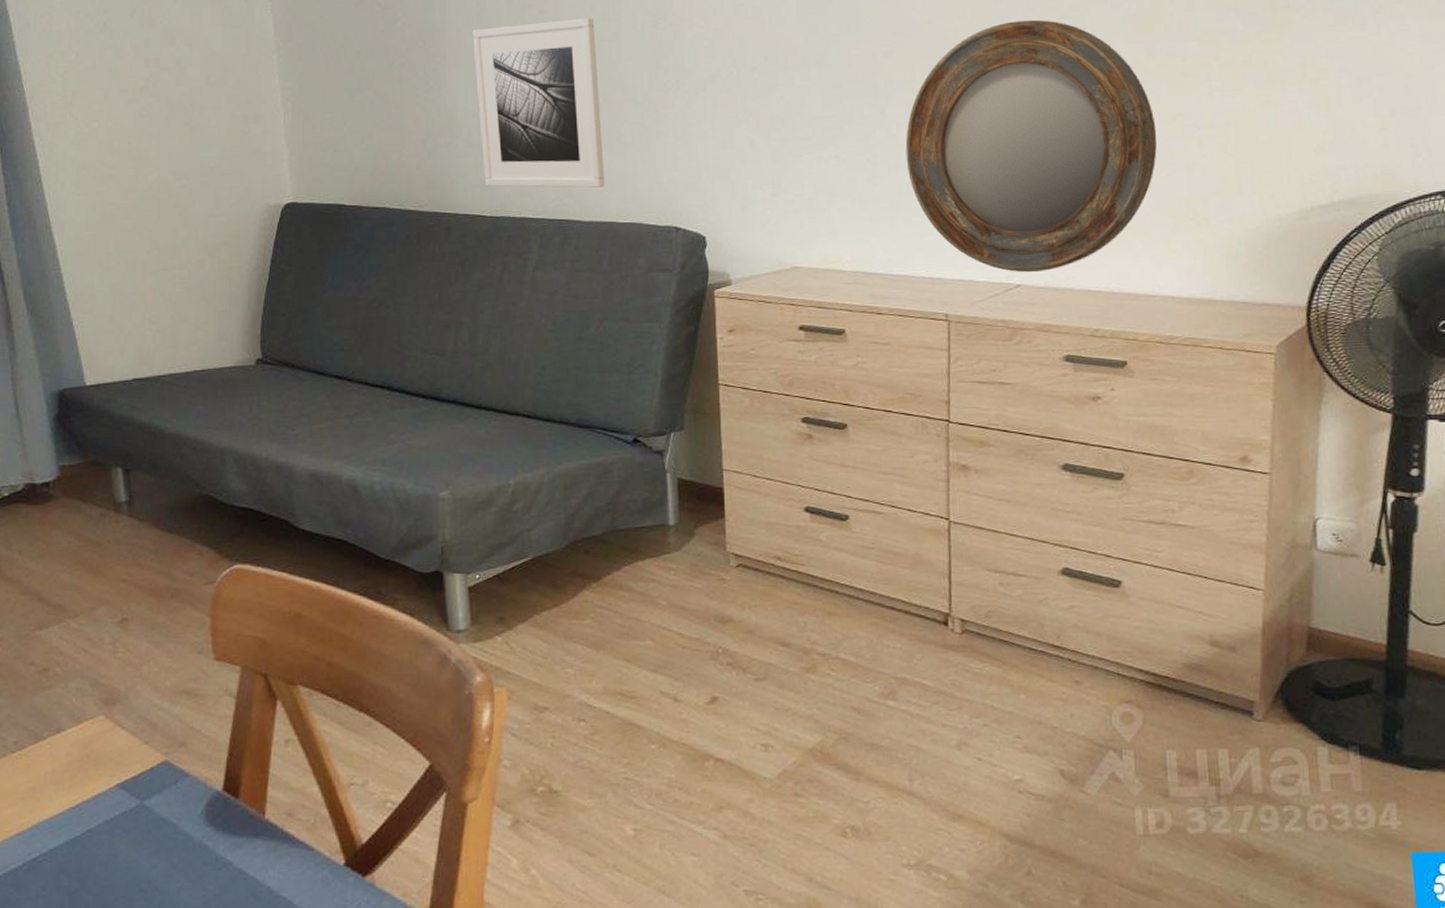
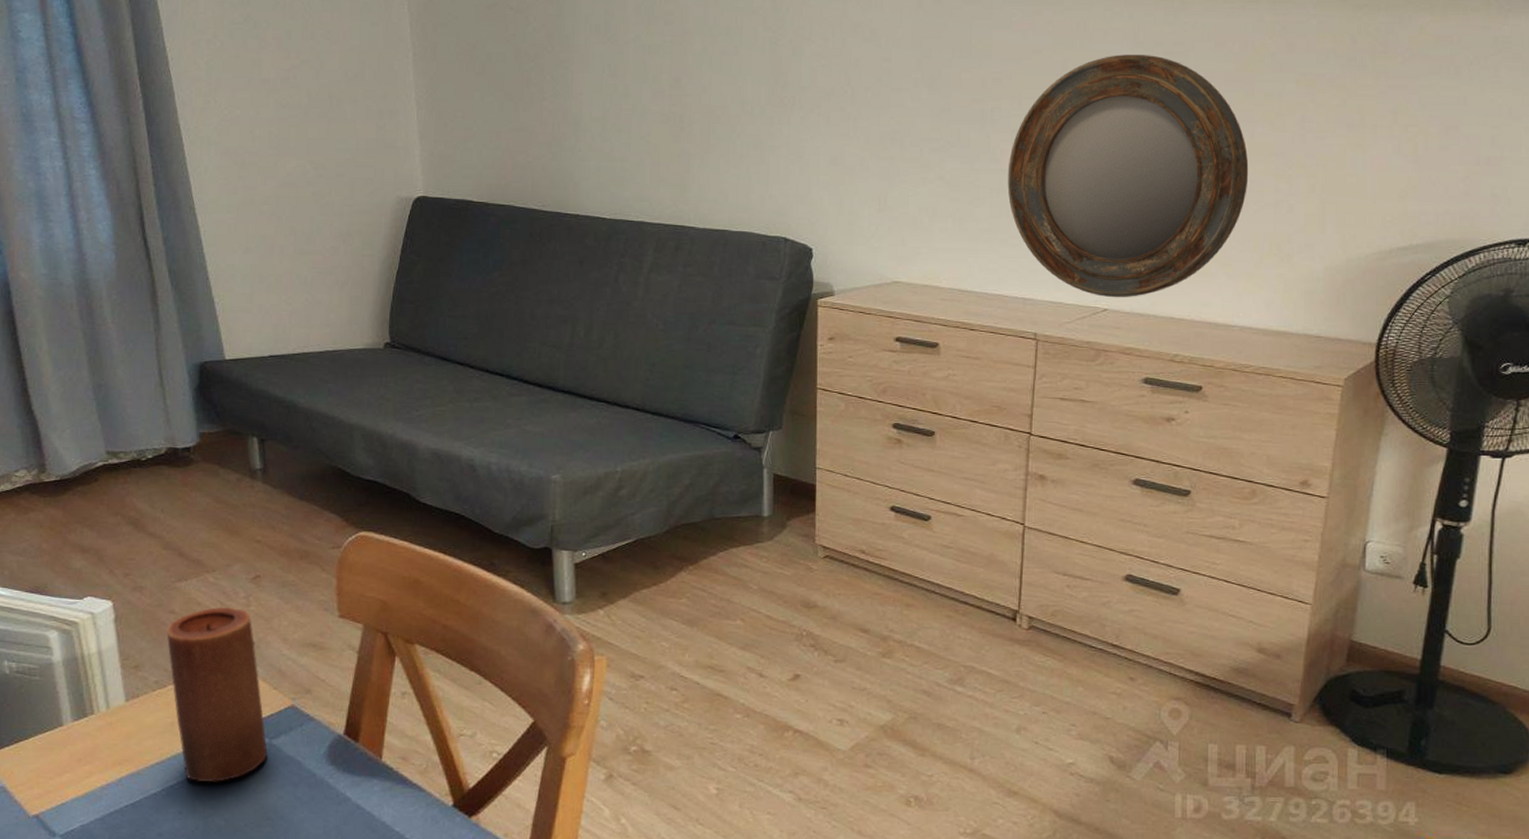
candle: none [26,654,139,854] -> present [166,606,268,783]
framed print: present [472,17,604,188] -> none [599,31,720,196]

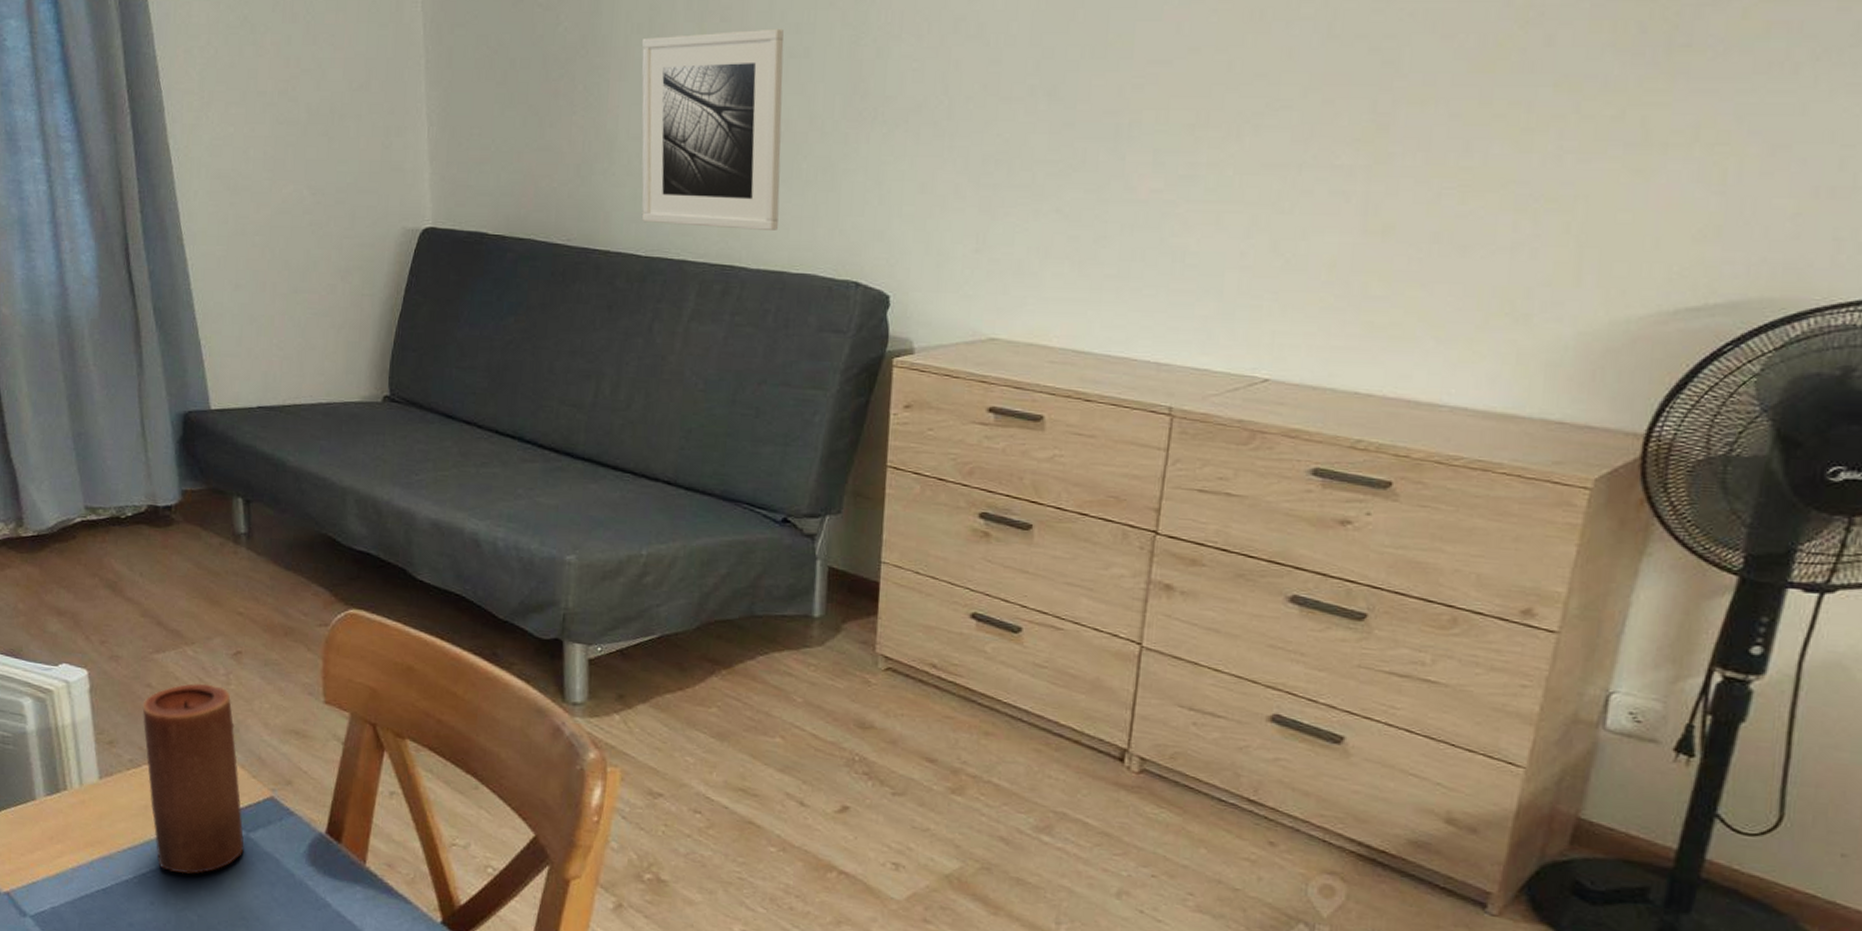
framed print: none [599,31,720,196] -> present [641,28,784,230]
home mirror: present [1007,55,1249,298] -> none [1144,52,1478,366]

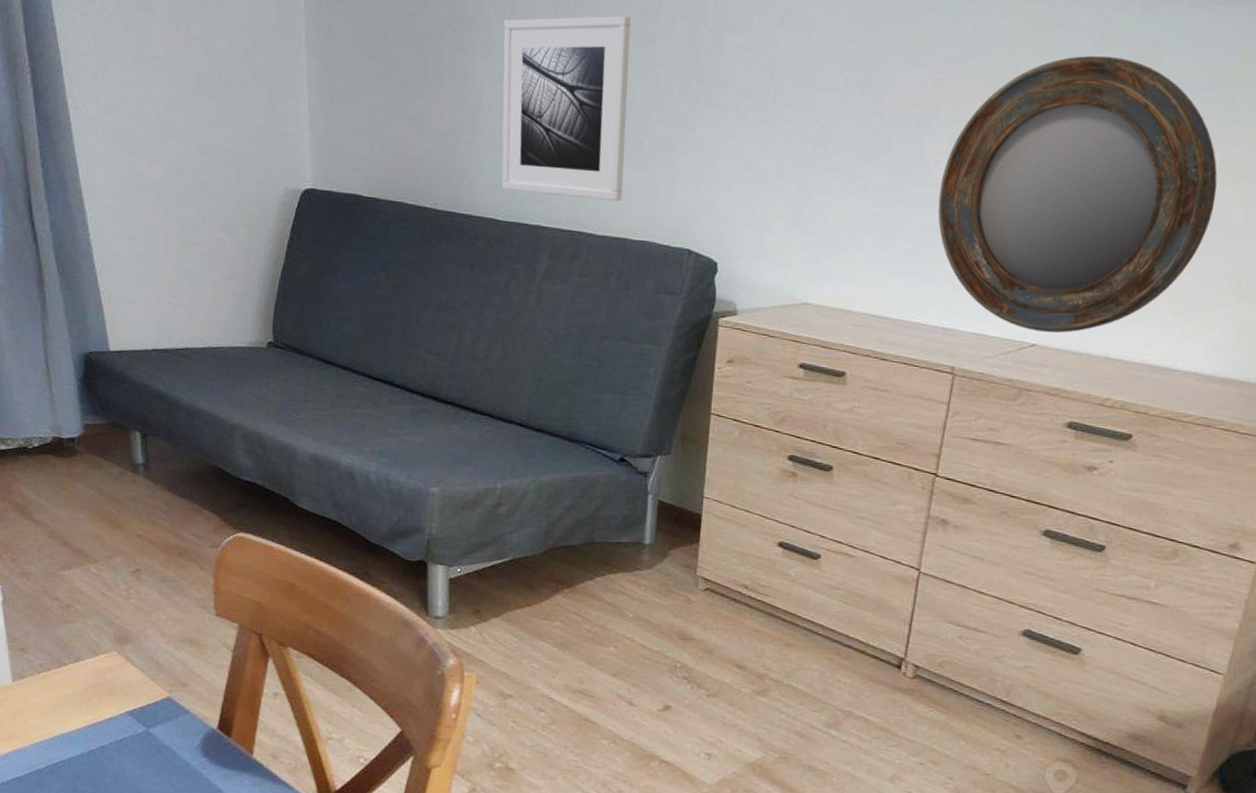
candle: present [142,682,244,874] -> none [51,596,145,764]
home mirror: none [1144,52,1478,366] -> present [938,56,1218,334]

